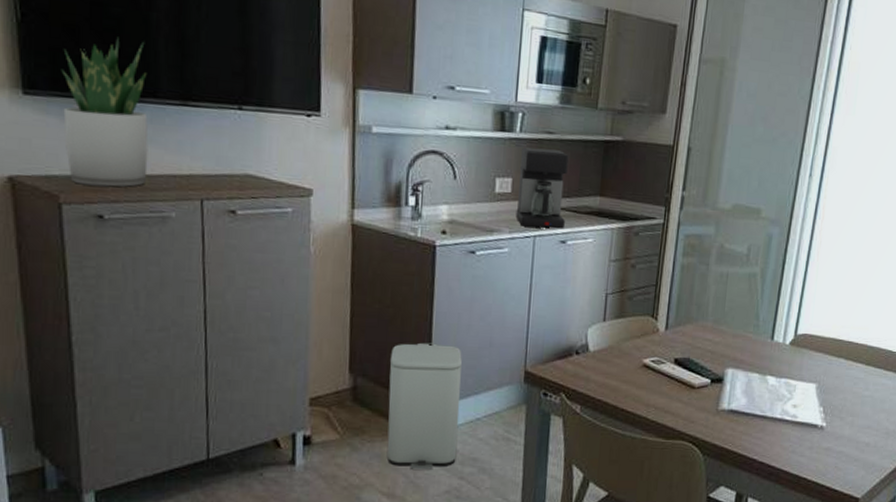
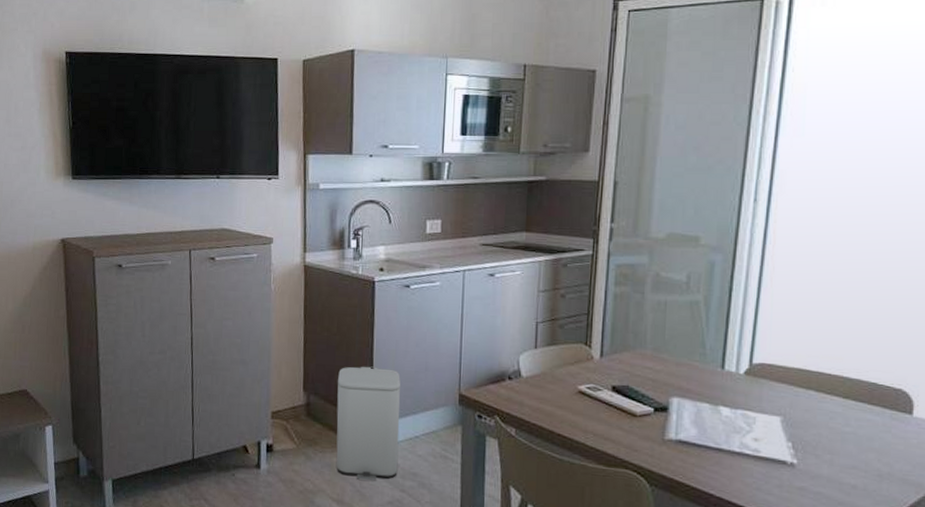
planter: present [61,37,149,188] -> none [96,132,153,243]
coffee maker: present [515,147,569,229] -> none [446,192,494,264]

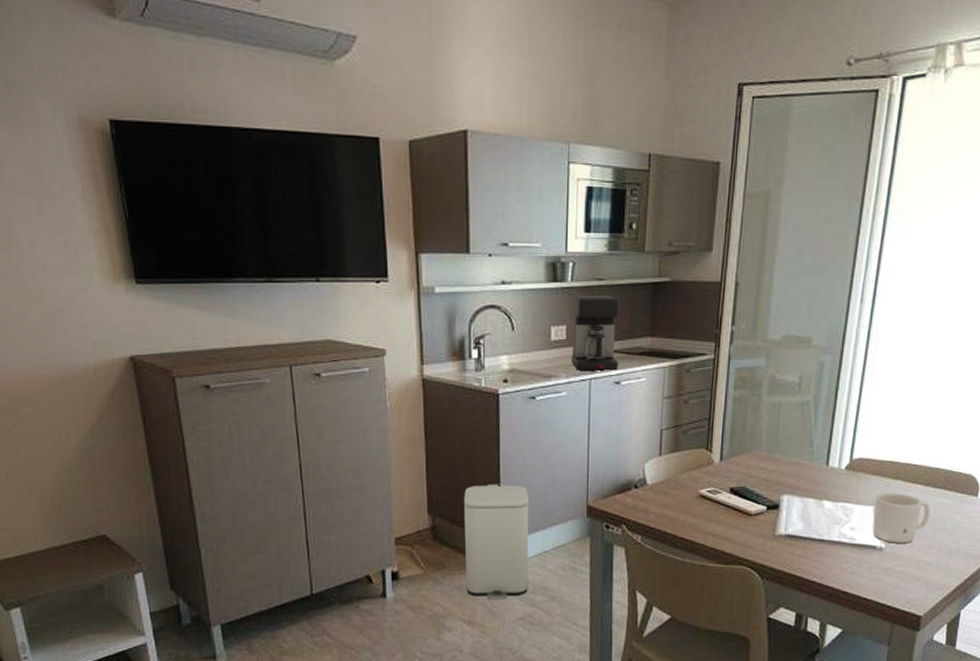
coffee maker: none [446,192,494,264] -> present [571,295,619,371]
mug: none [780,403,852,462] -> present [872,493,931,543]

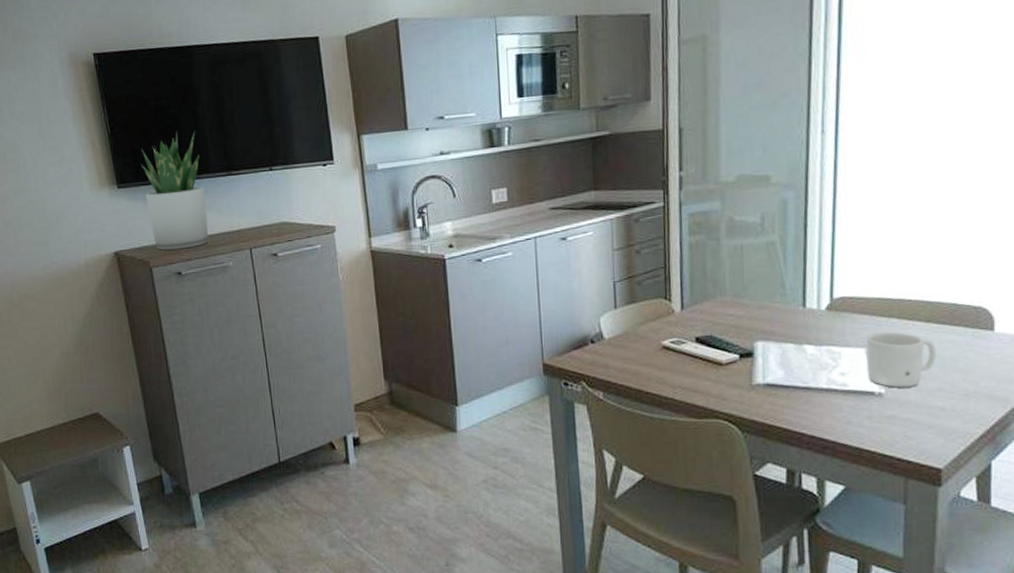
planter: none [165,225,243,360] -> present [141,131,209,251]
pedal bin: present [463,484,529,600] -> none [417,346,489,463]
coffee maker: present [571,295,619,371] -> none [512,154,563,230]

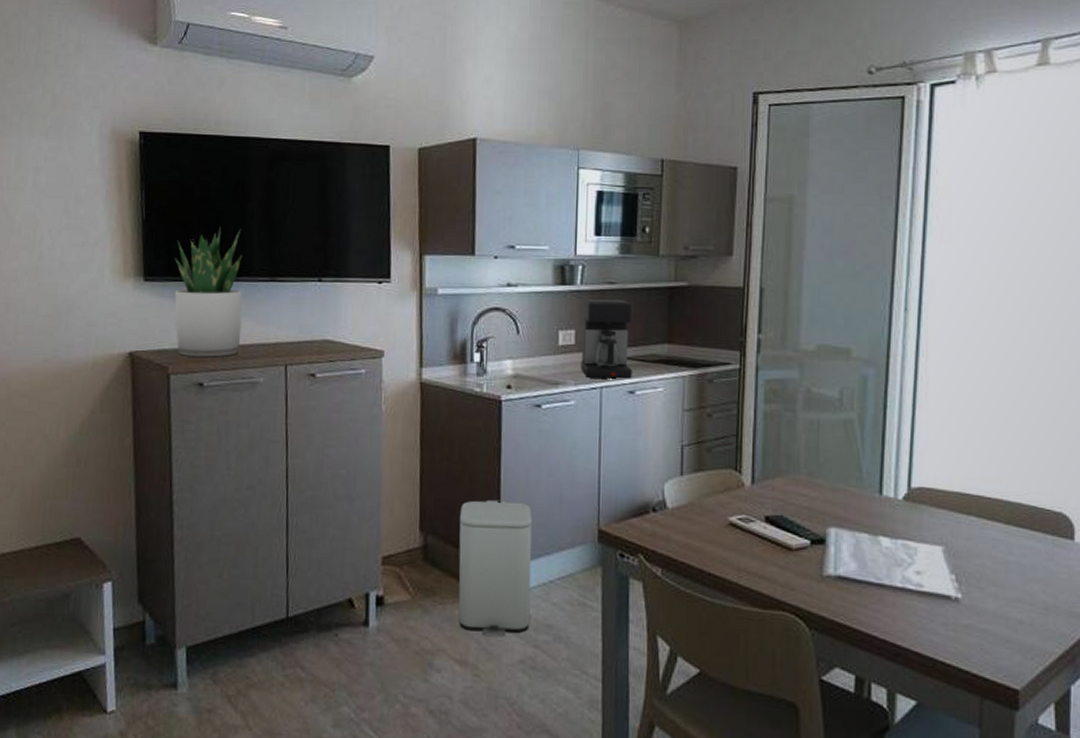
pedal bin: none [417,346,489,463] -> present [458,499,532,638]
coffee maker: none [512,154,563,230] -> present [580,299,632,379]
mug: present [866,332,936,388] -> none [943,530,1015,595]

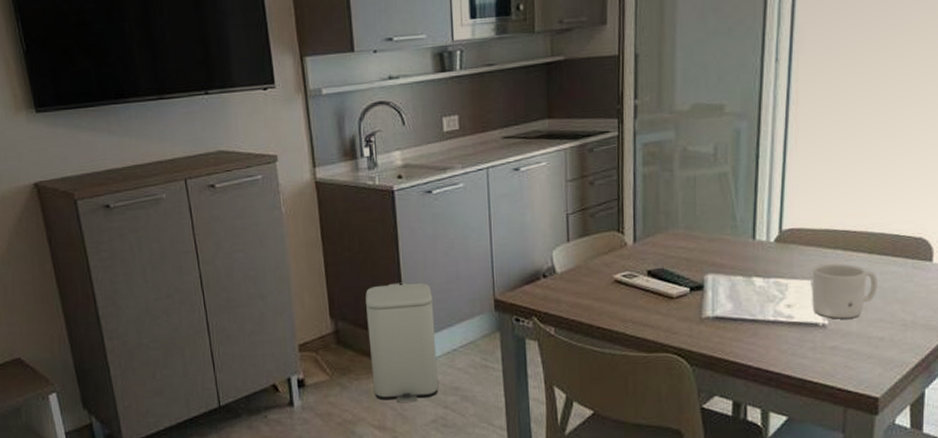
planter: present [174,226,242,358] -> none [61,50,140,181]
coffee maker: present [580,299,632,379] -> none [464,80,516,160]
mug: none [943,530,1015,595] -> present [812,263,878,319]

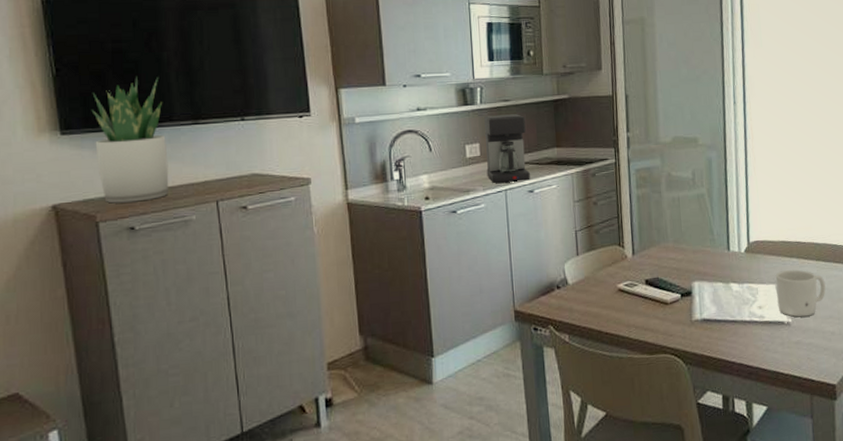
planter: none [61,50,140,181] -> present [91,76,169,204]
pedal bin: present [365,282,439,404] -> none [394,297,464,417]
coffee maker: none [464,80,516,160] -> present [484,114,530,183]

